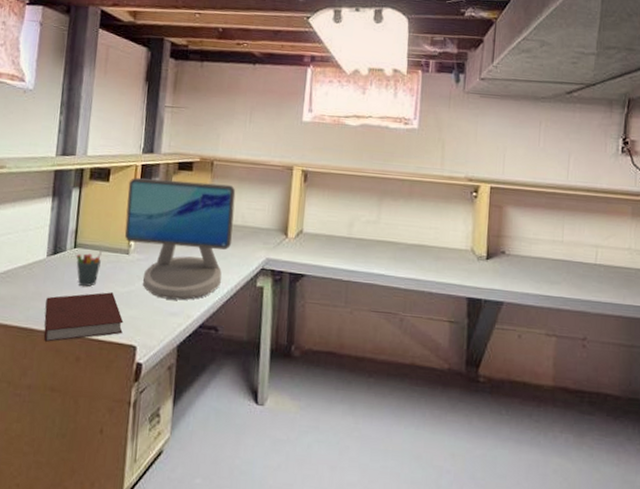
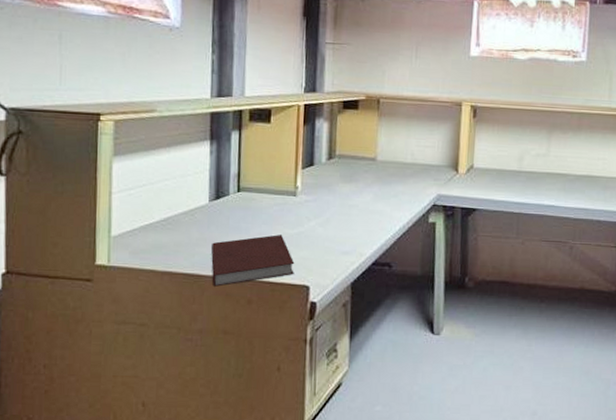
pen holder: present [76,247,103,287] -> none [240,190,269,231]
computer monitor: present [124,178,236,301] -> none [290,118,404,239]

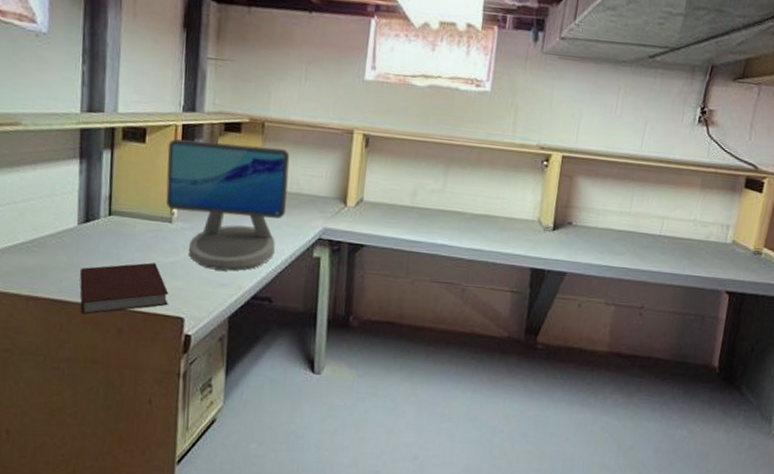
computer monitor: none [290,118,404,239] -> present [166,139,290,271]

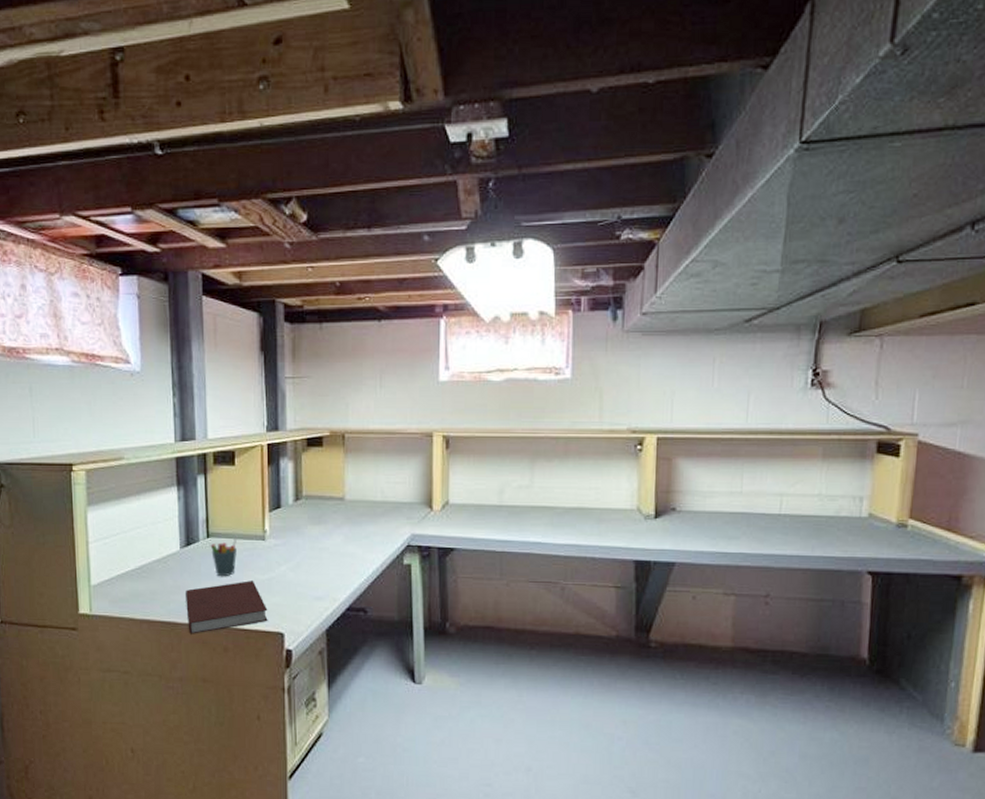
pen holder: none [111,215,143,257] -> present [210,535,238,577]
computer monitor: present [166,139,290,271] -> none [256,458,373,584]

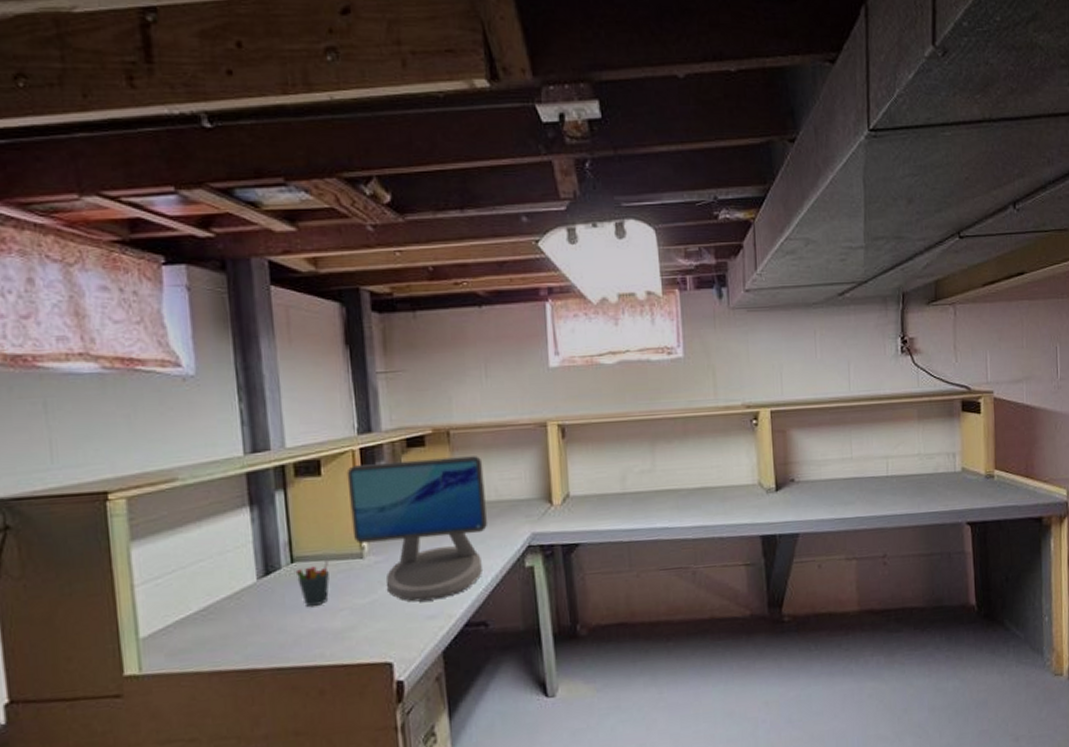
notebook: present [186,580,268,634] -> none [267,607,372,681]
computer monitor: none [256,458,373,584] -> present [346,456,488,602]

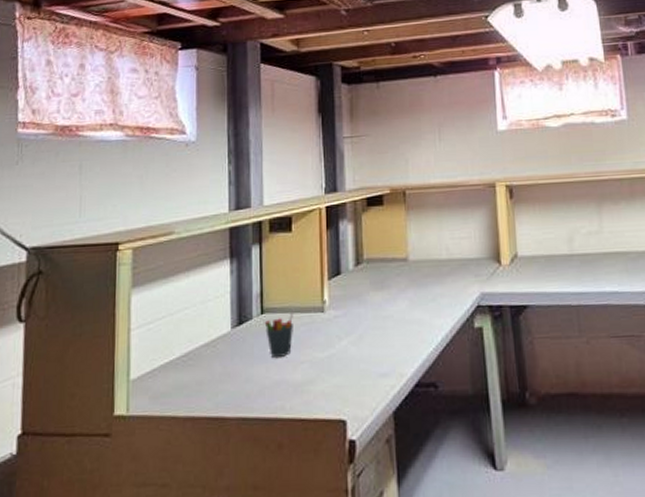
computer monitor: present [346,456,488,602] -> none [314,215,439,359]

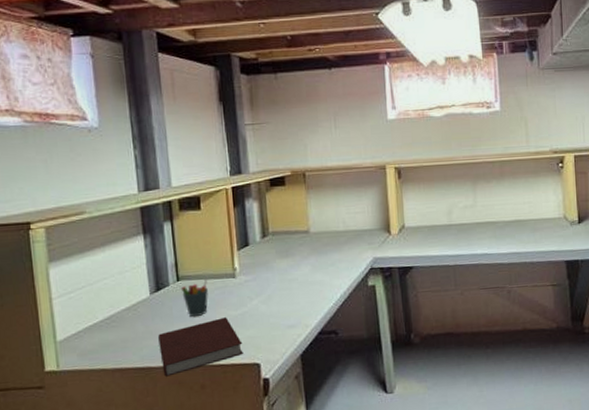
notebook: none [236,360,328,431] -> present [158,317,243,377]

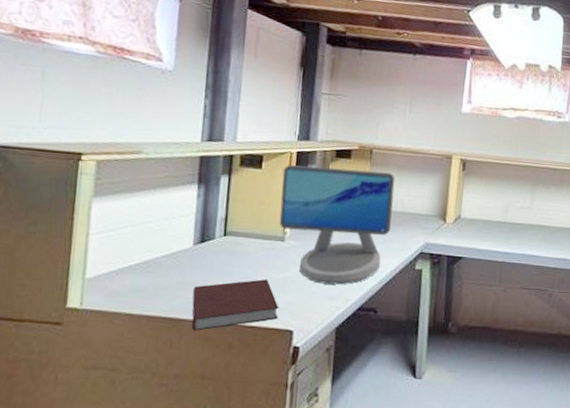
pen holder: present [180,275,208,318] -> none [226,234,256,275]
computer monitor: none [221,193,338,314] -> present [279,165,395,285]

